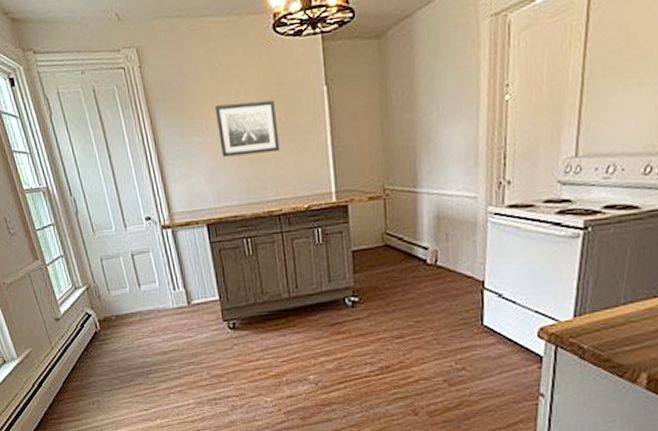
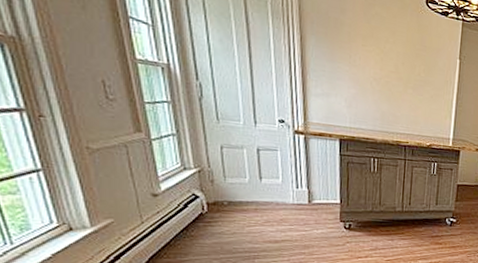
wall art: present [215,100,280,158] -> none [364,45,417,97]

